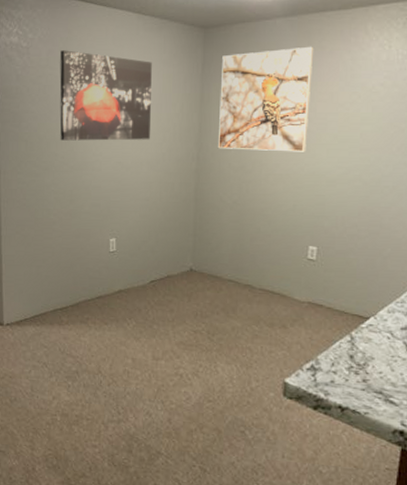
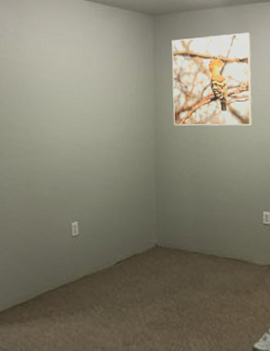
wall art: present [59,50,152,141] -> none [11,35,108,125]

